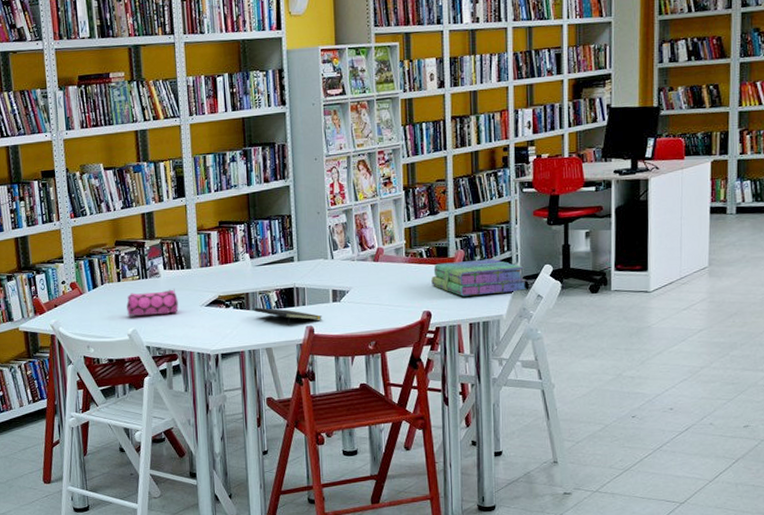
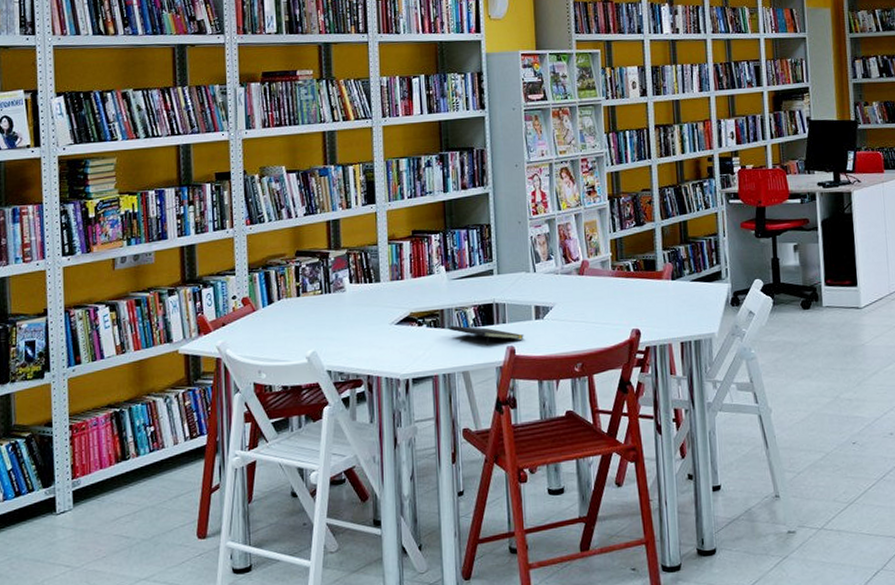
pencil case: present [126,288,179,316] -> none [306,304,365,336]
stack of books: present [431,258,528,297] -> none [639,272,739,313]

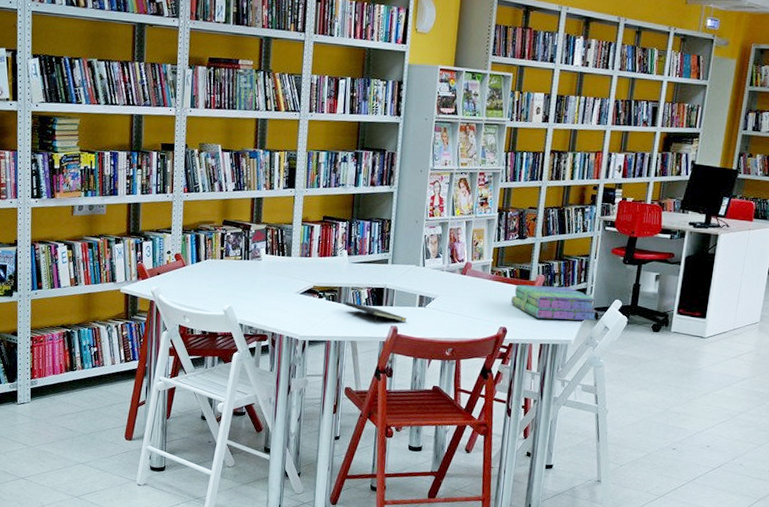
stack of books: none [639,272,739,313] -> present [511,284,598,321]

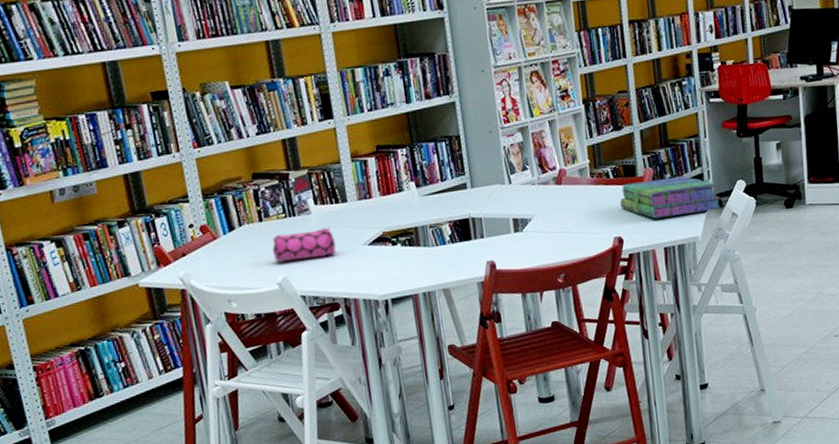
pencil case: none [225,271,275,297] -> present [272,225,336,262]
notepad: present [345,301,407,323] -> none [425,243,504,262]

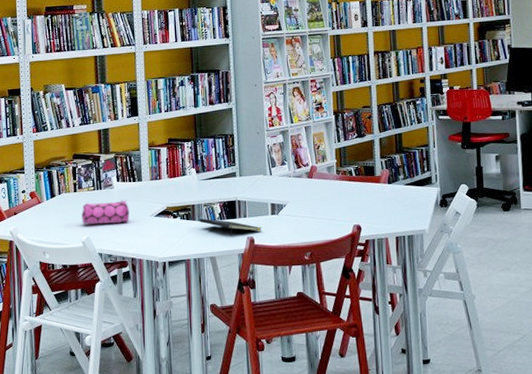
notepad: none [425,243,504,262] -> present [199,218,262,236]
stack of books: present [620,176,721,219] -> none [360,178,447,212]

